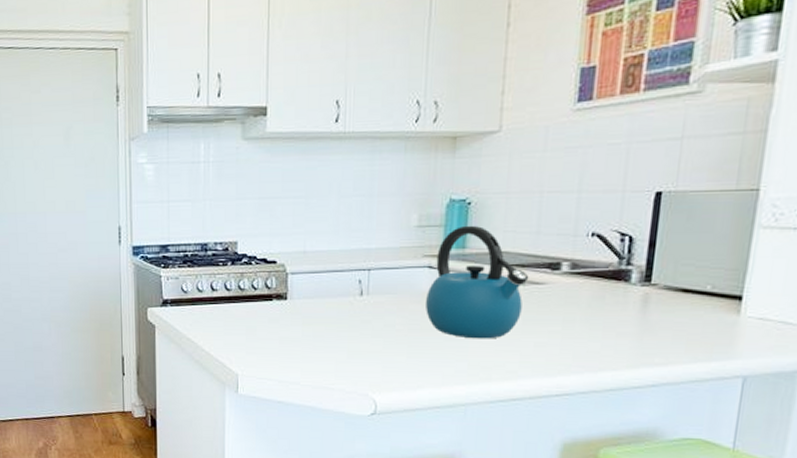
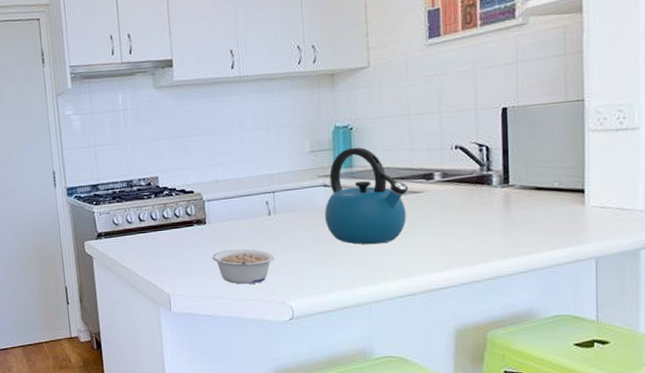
legume: none [290,331,362,371] -> present [212,249,275,284]

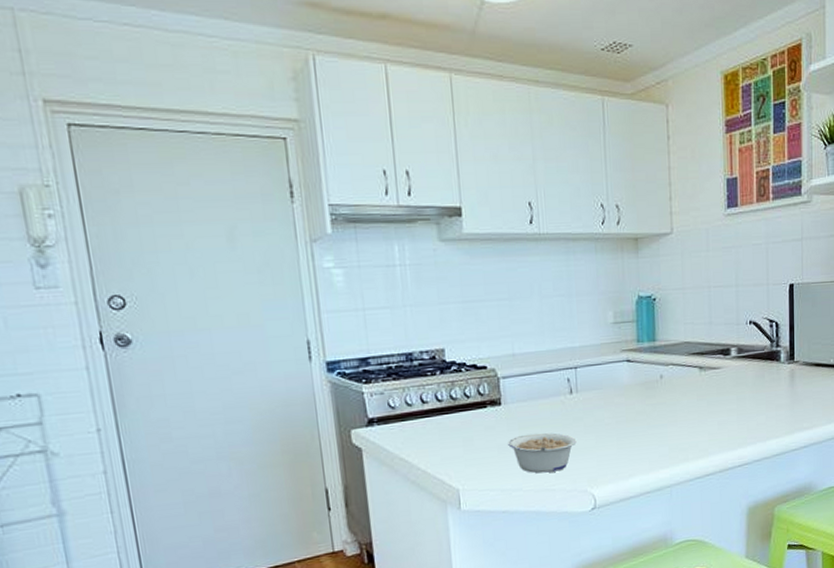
kettle: present [325,147,409,245] -> none [628,319,708,425]

